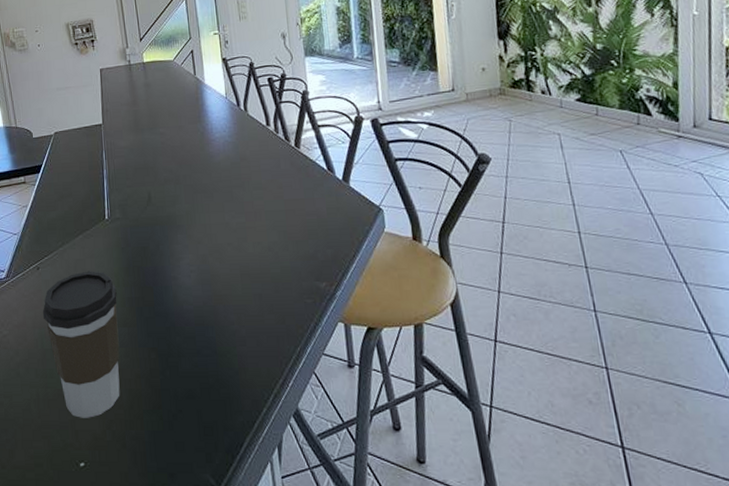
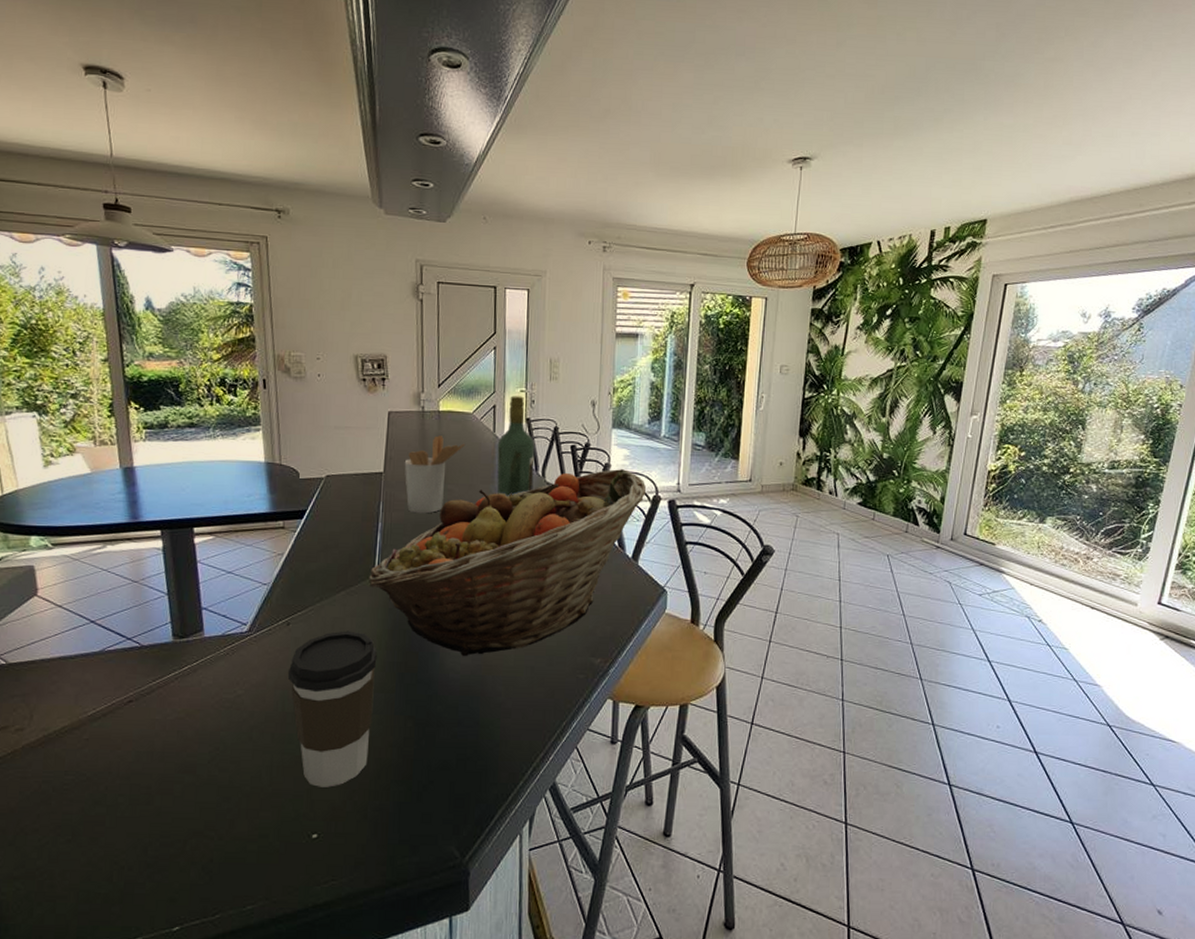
fruit basket: none [100,93,347,289] -> present [368,468,646,657]
utensil holder: none [119,84,171,158] -> present [404,435,466,514]
wine bottle: none [199,38,238,133] -> present [496,396,535,496]

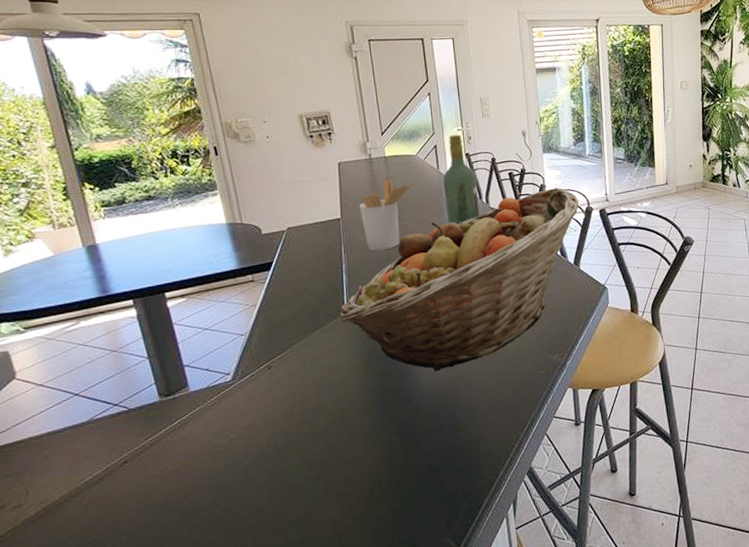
coffee cup: present [287,630,377,787] -> none [275,365,361,509]

